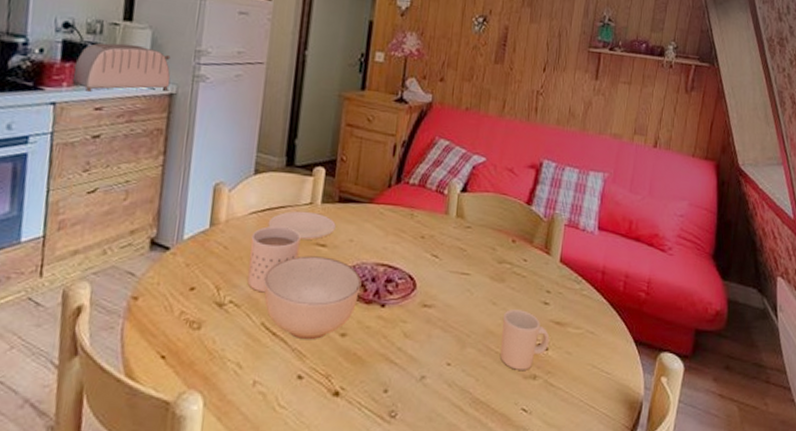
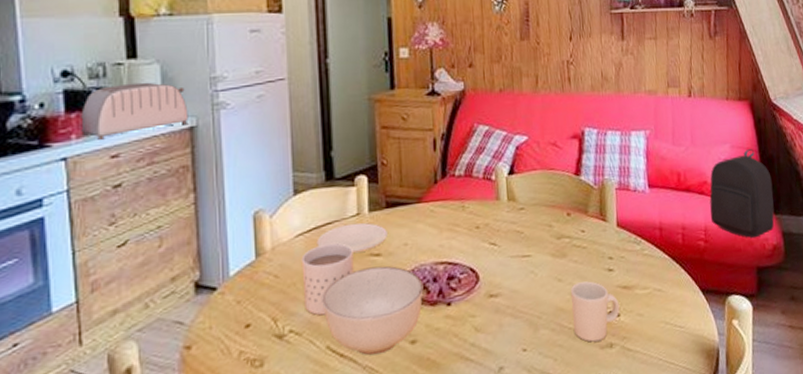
backpack: none [656,209,726,300] -> present [709,148,775,238]

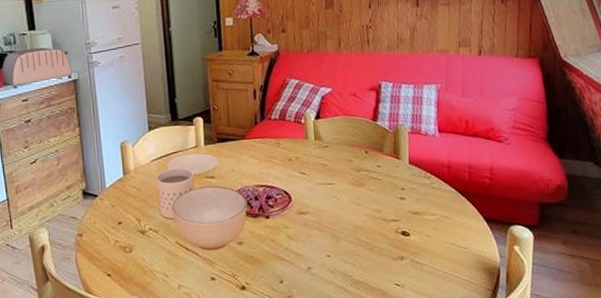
mug: present [570,281,620,342] -> none [367,206,410,254]
backpack: present [709,148,775,238] -> none [496,100,560,179]

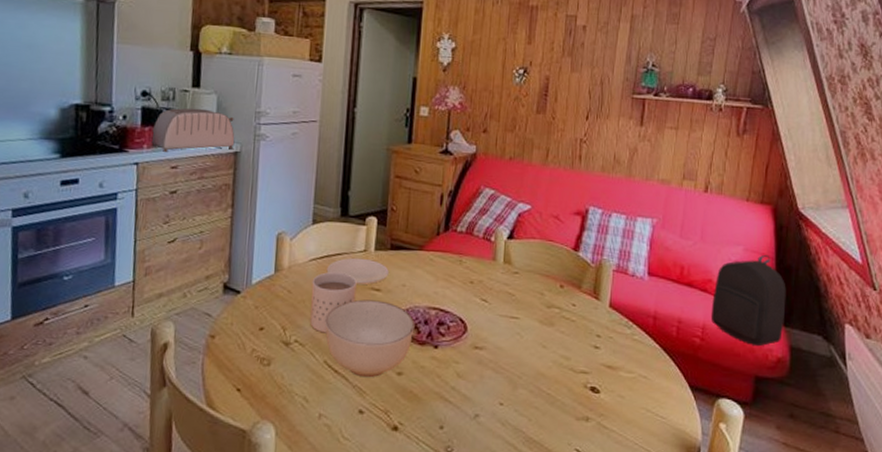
backpack: none [496,100,560,179] -> present [710,254,786,347]

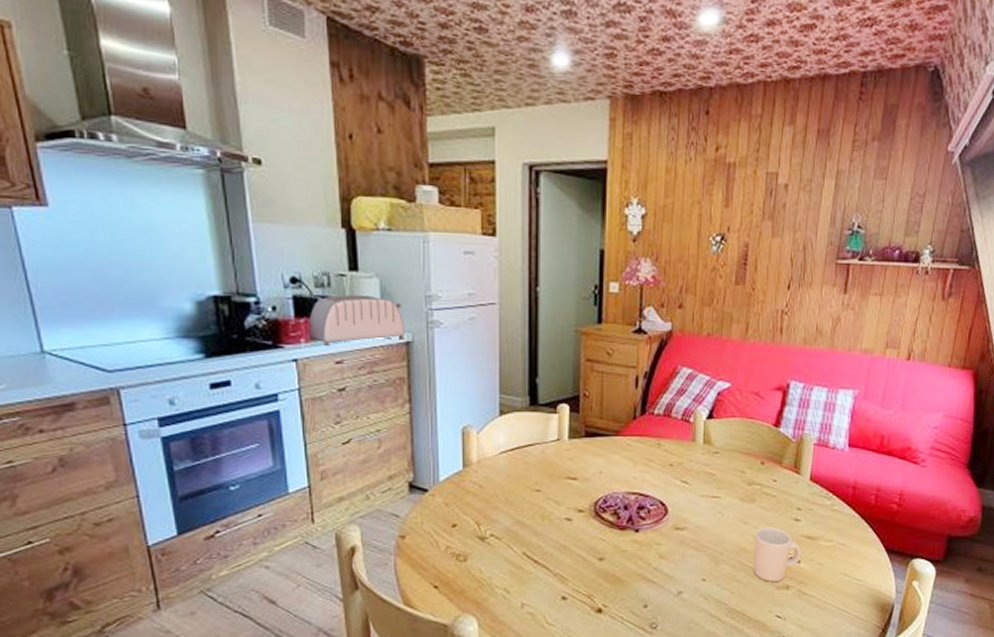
mug: present [310,271,357,333] -> none [504,463,552,525]
bowl: present [325,299,415,378] -> none [521,489,615,566]
plate: present [326,257,389,285] -> none [518,447,585,475]
mug: none [552,353,601,412] -> present [753,527,801,582]
backpack: present [710,254,786,347] -> none [908,419,982,508]

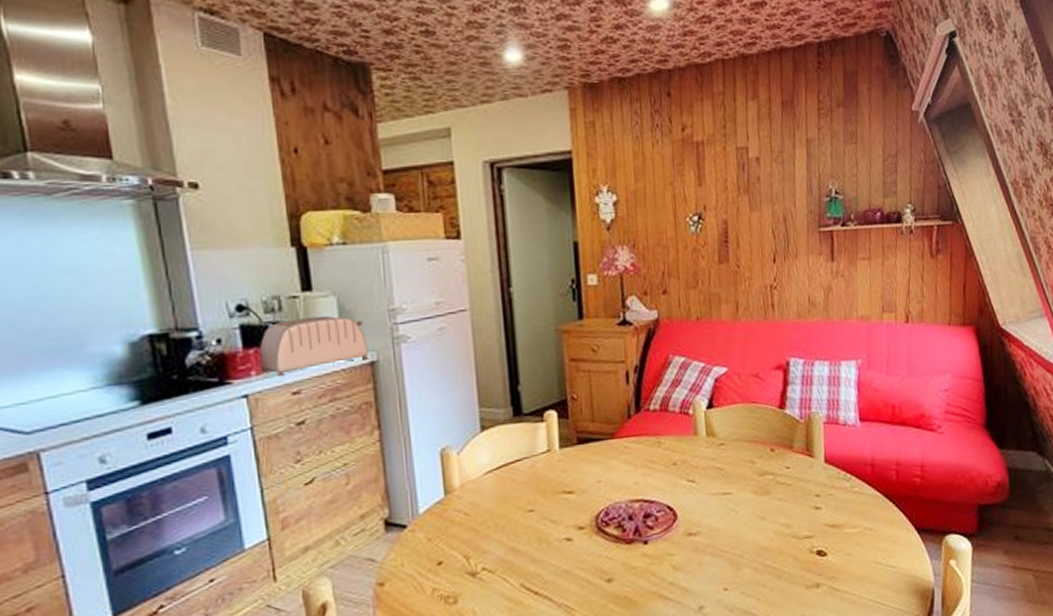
mug: present [753,527,801,582] -> none [774,519,828,582]

